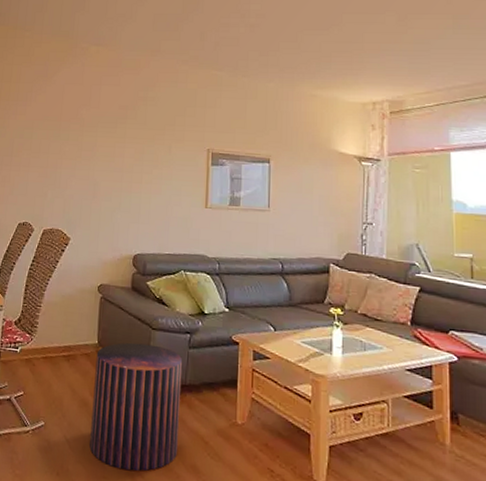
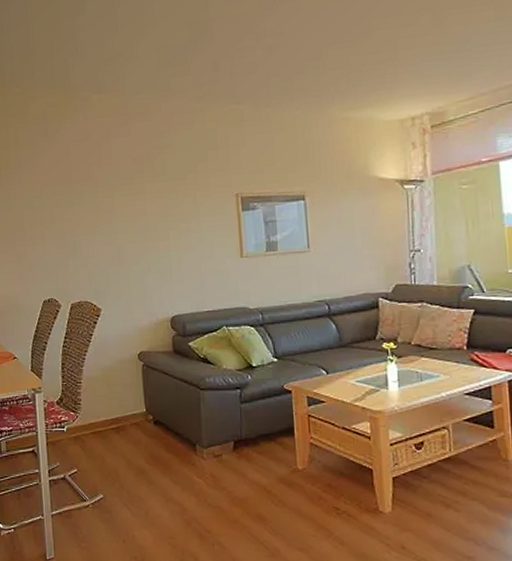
stool: present [89,342,183,471] -> none [146,405,241,528]

